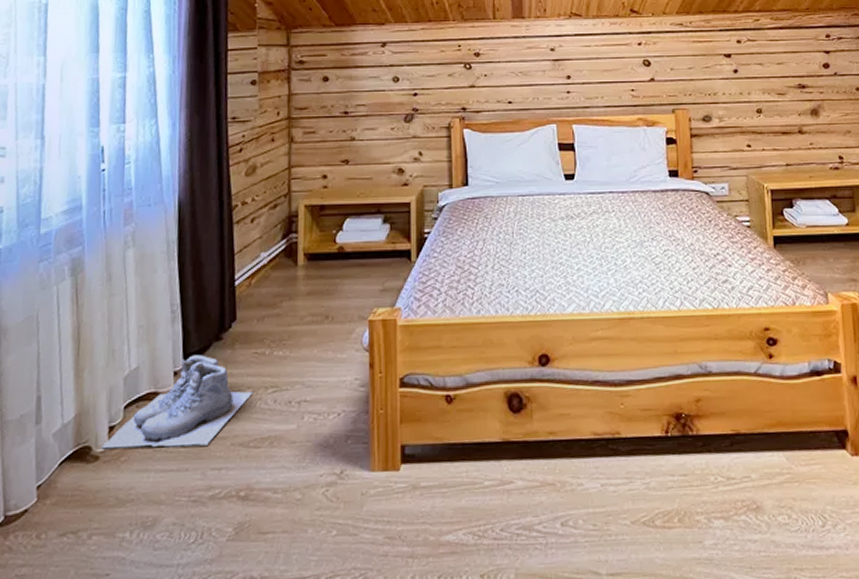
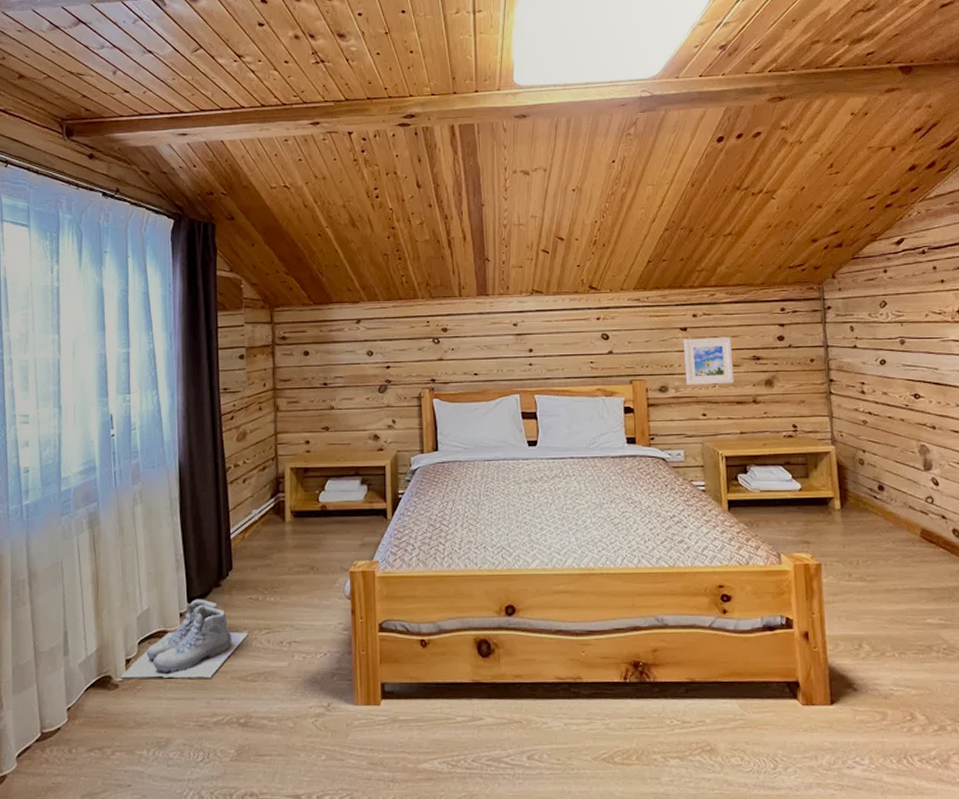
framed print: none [727,63,780,114] -> present [683,336,734,385]

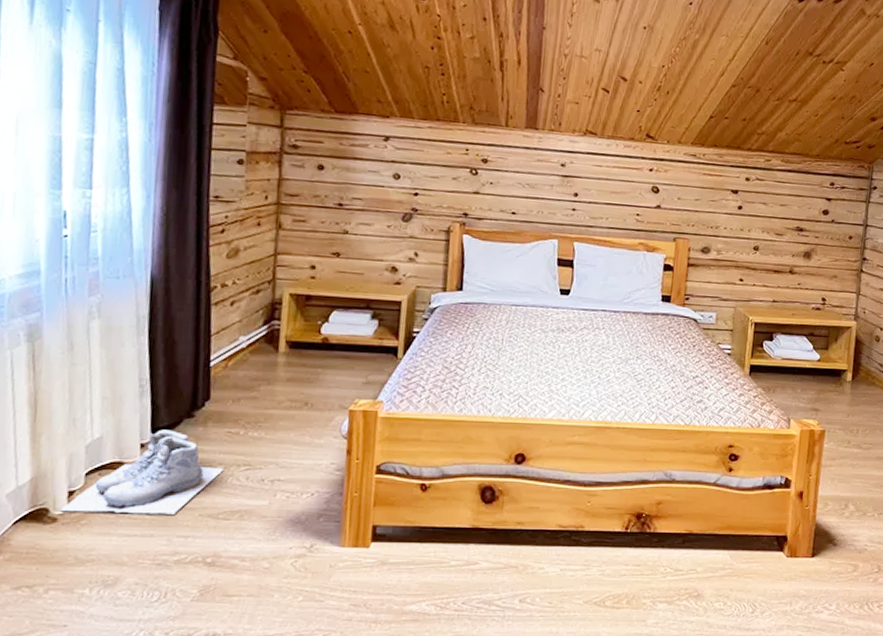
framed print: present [683,336,734,385] -> none [728,201,779,252]

